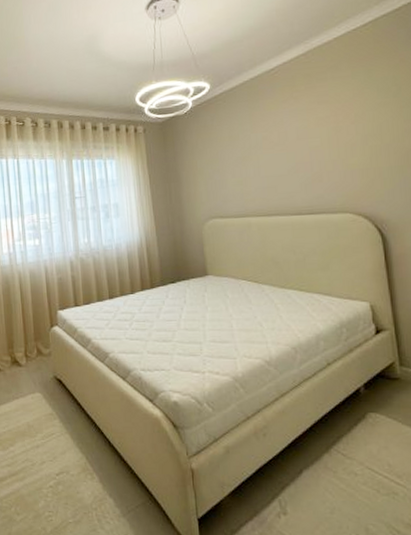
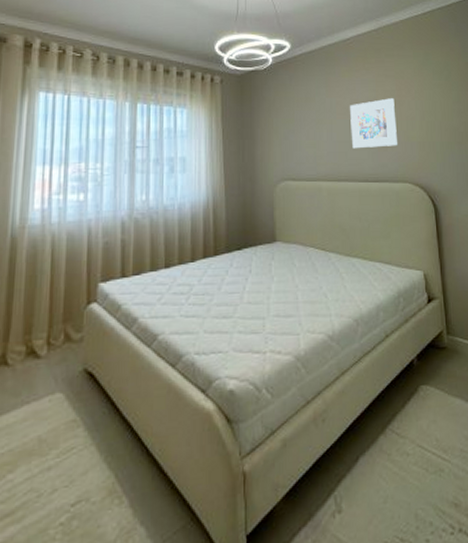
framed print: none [278,125,335,183] -> present [350,98,397,149]

